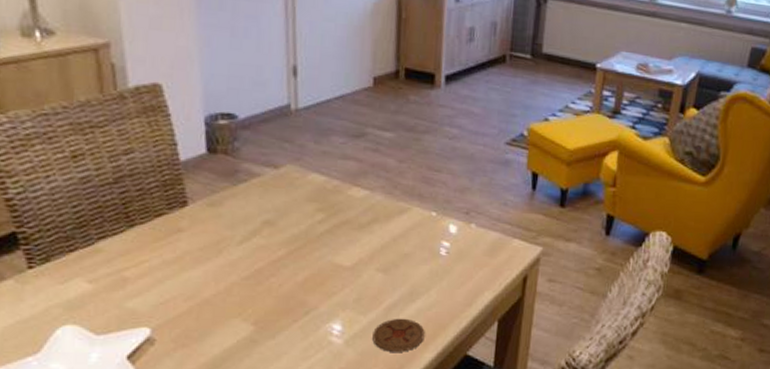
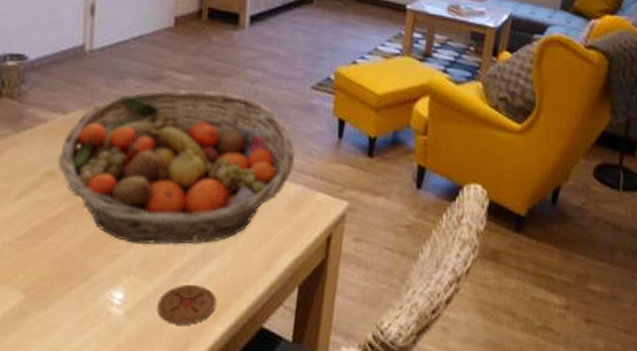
fruit basket: none [274,145,492,285] -> present [58,89,295,246]

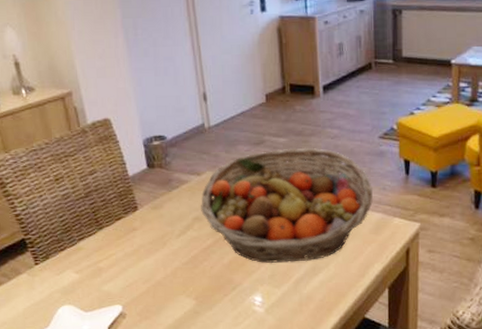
coaster: present [157,284,217,325] -> none [287,289,329,317]

